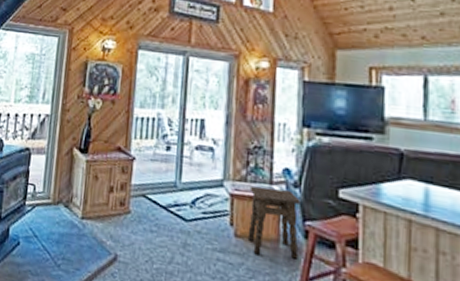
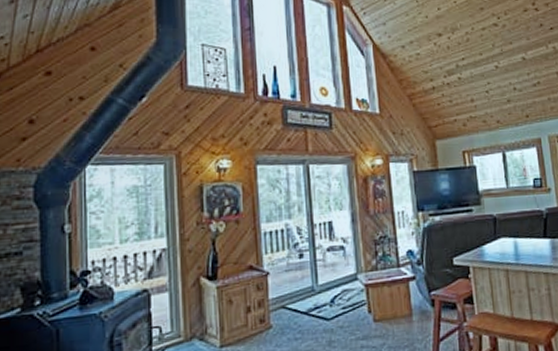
side table: present [247,186,301,260] -> none [381,268,429,333]

